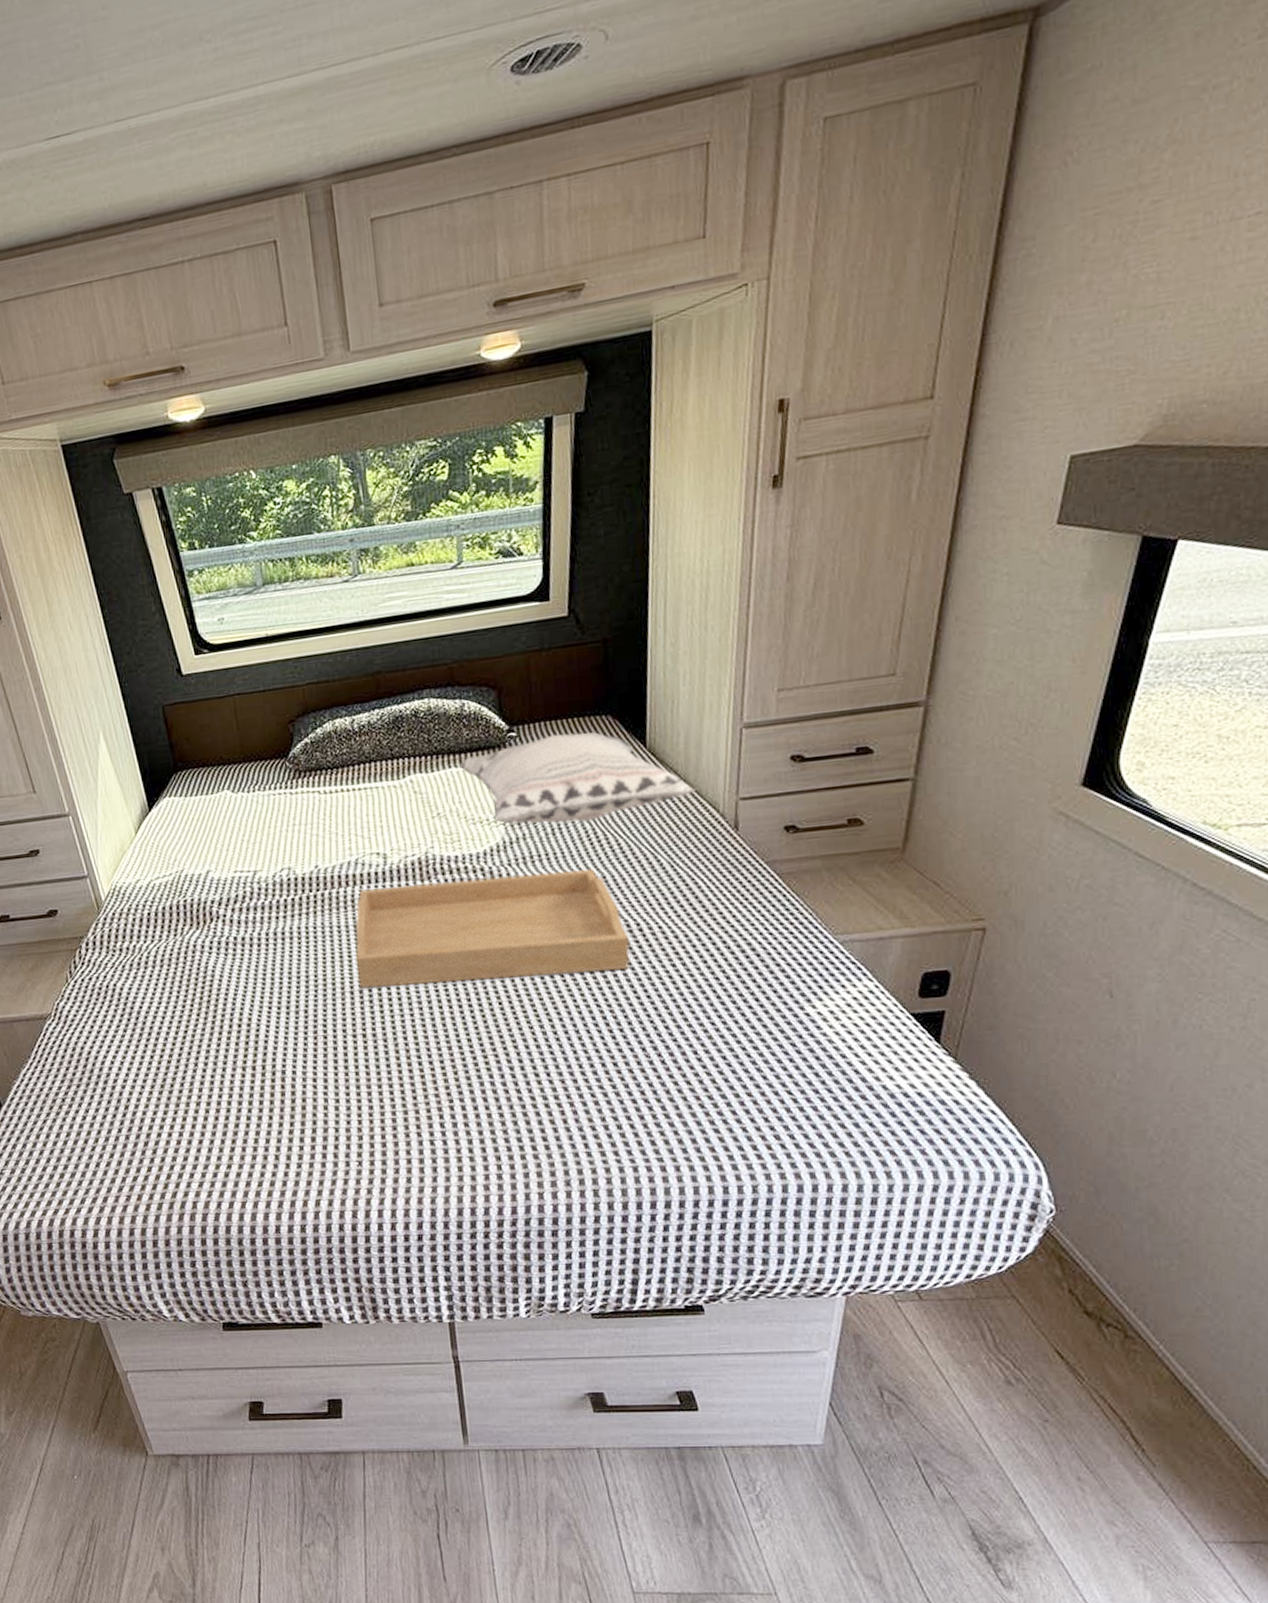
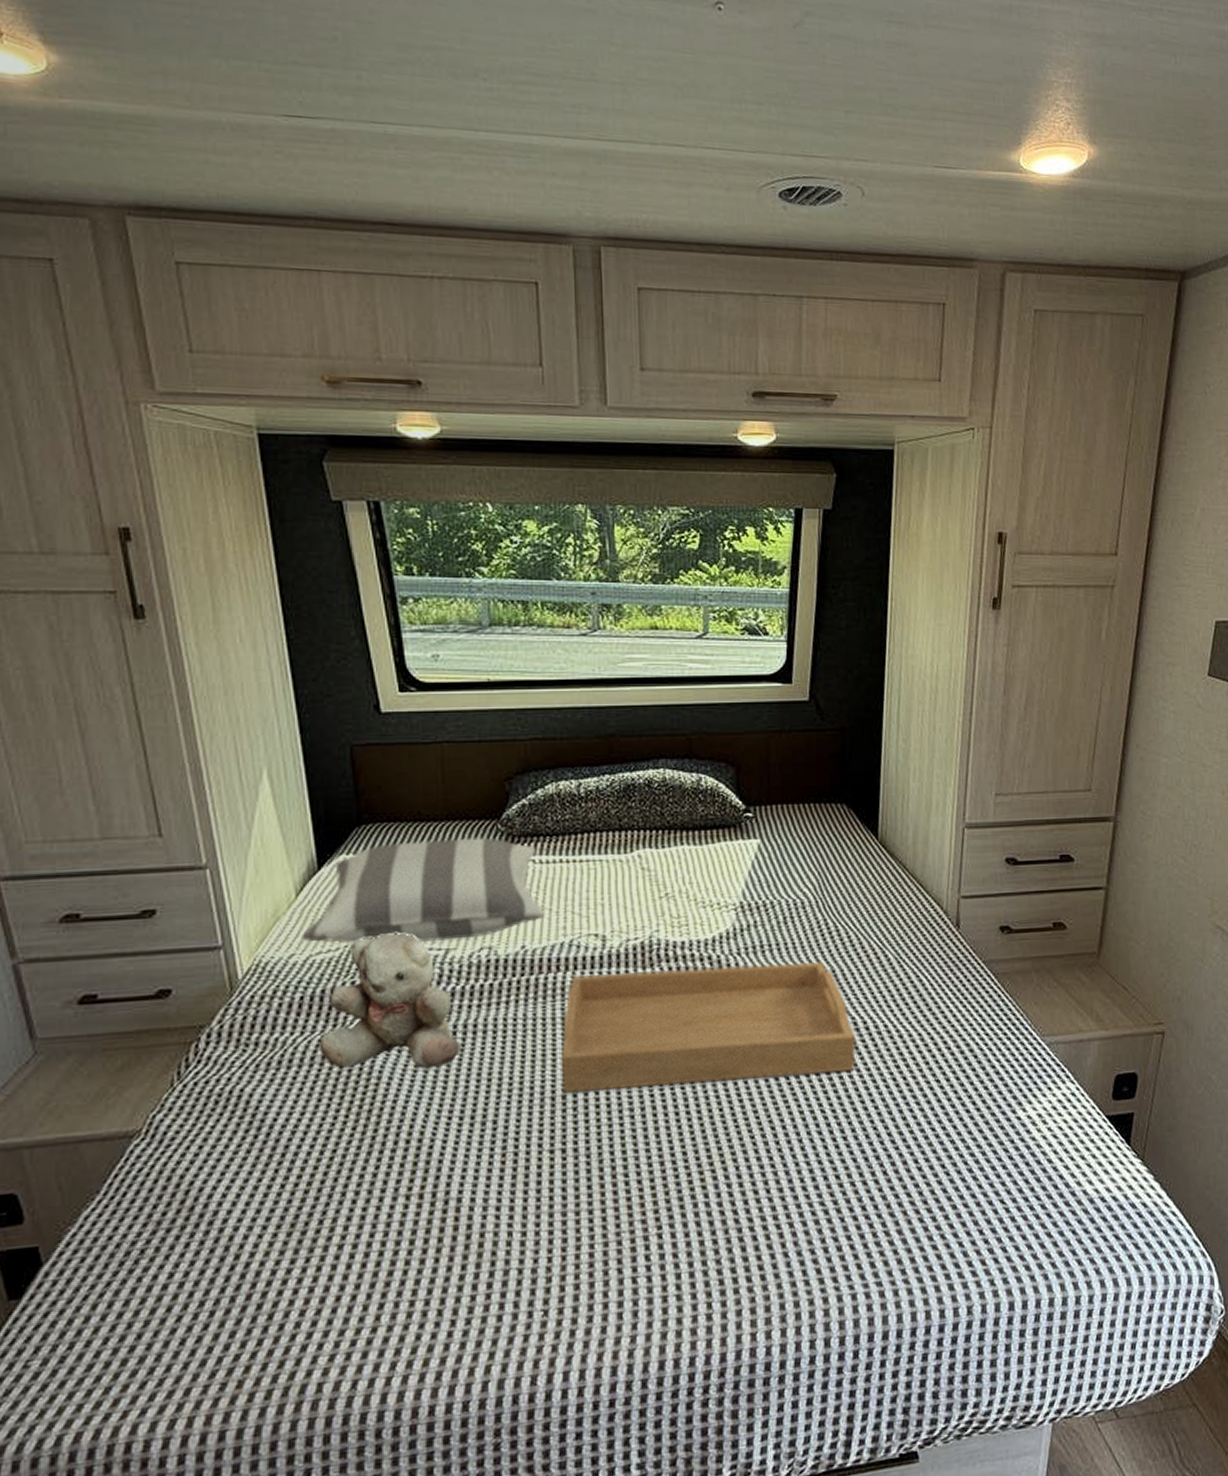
pillow: none [143,774,333,870] -> present [301,837,545,944]
teddy bear: none [165,859,273,968] -> present [319,933,460,1069]
decorative pillow: present [459,732,697,824] -> none [692,818,924,912]

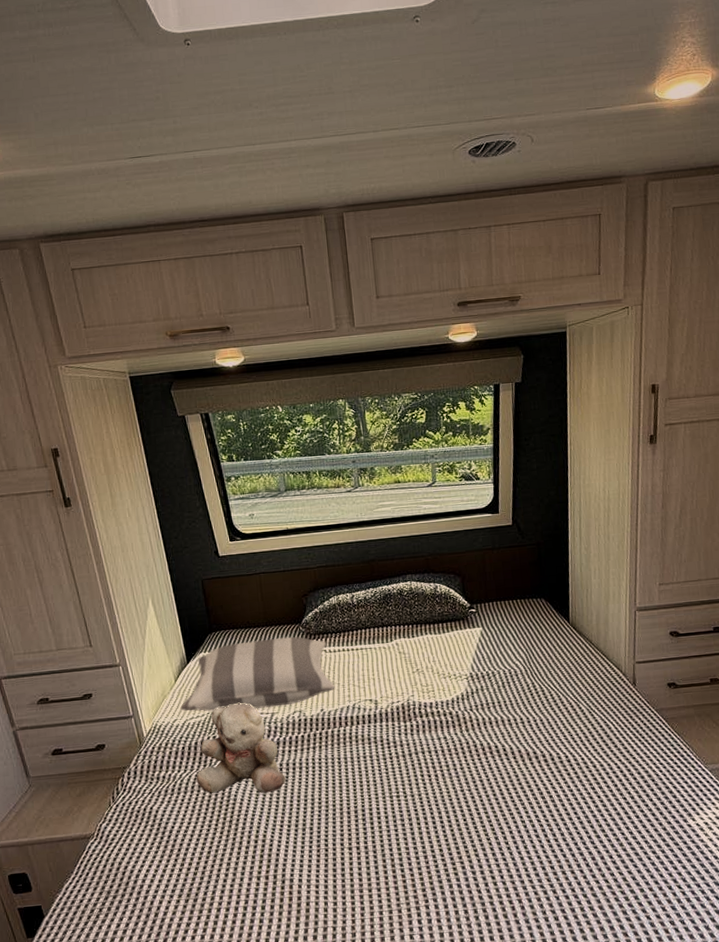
serving tray: present [560,962,856,1093] -> none [352,714,561,809]

